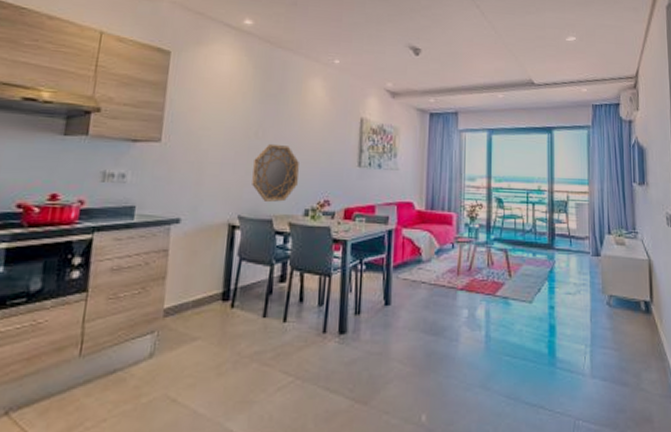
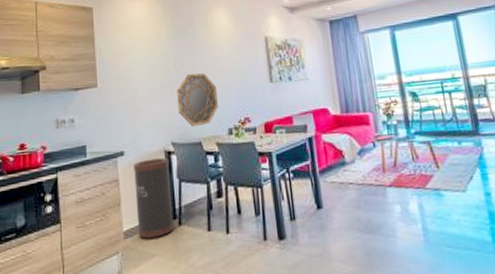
trash can: none [180,231,232,319] -> present [134,158,174,239]

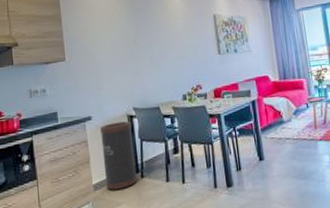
home mirror: present [177,73,219,127] -> none [137,47,174,94]

